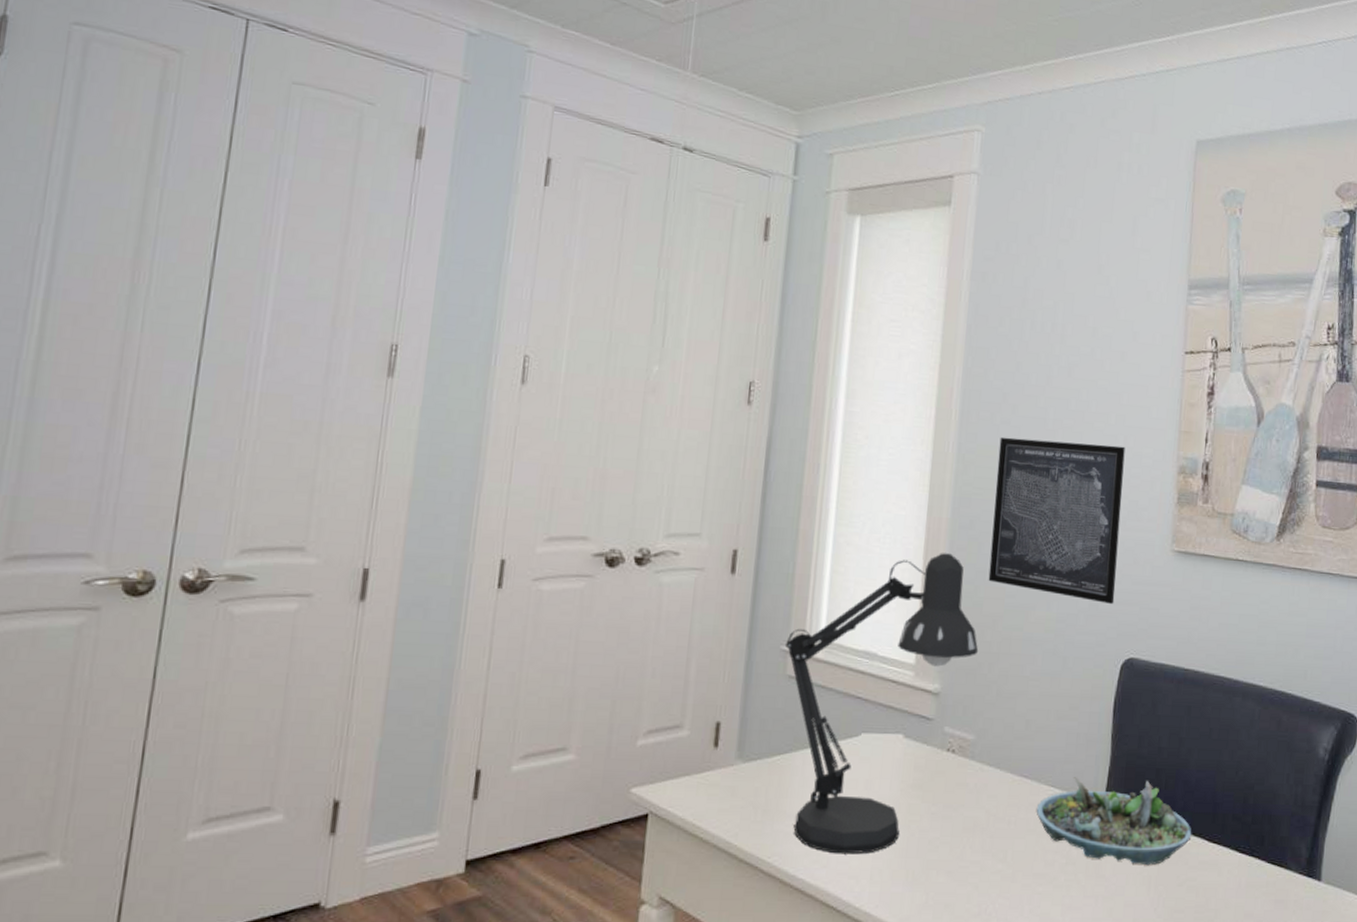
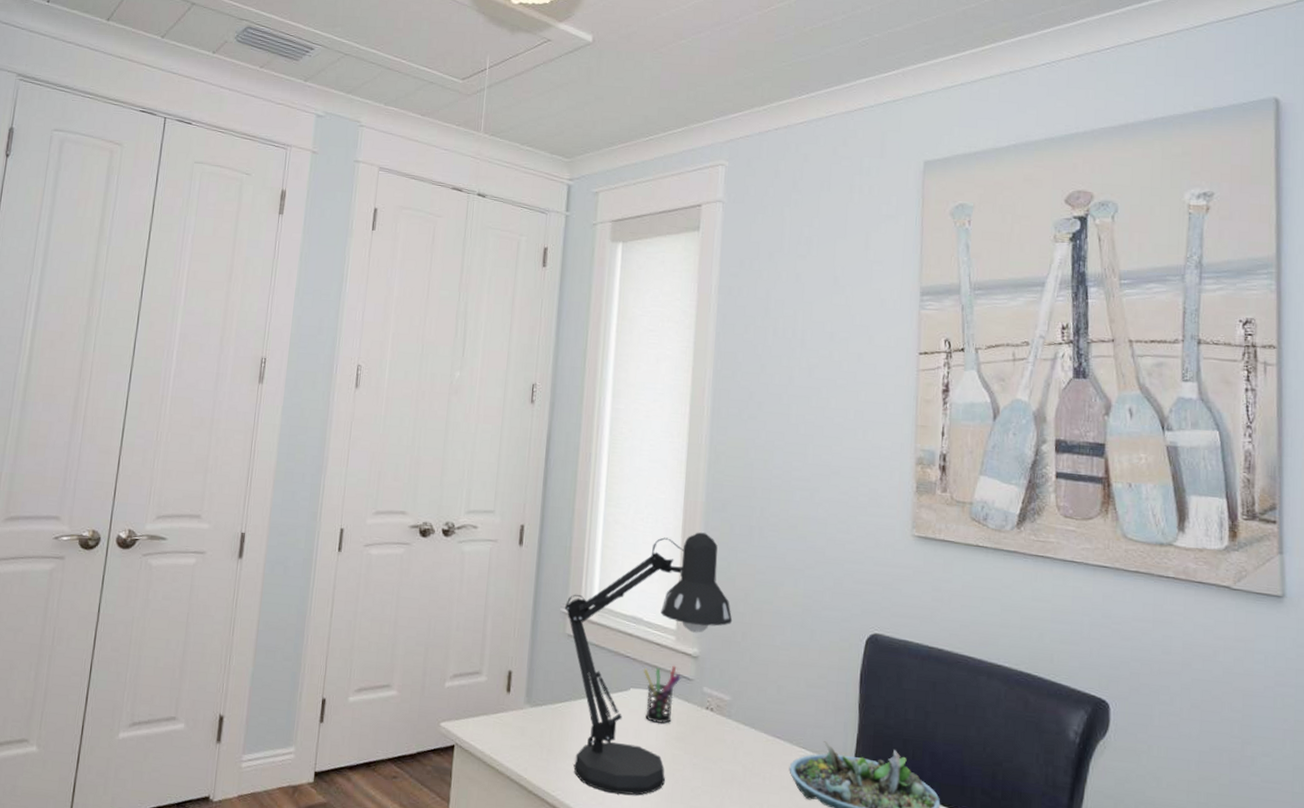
pen holder: none [876,704,920,772] -> present [643,665,681,724]
wall art: present [988,437,1126,604] -> none [740,430,864,583]

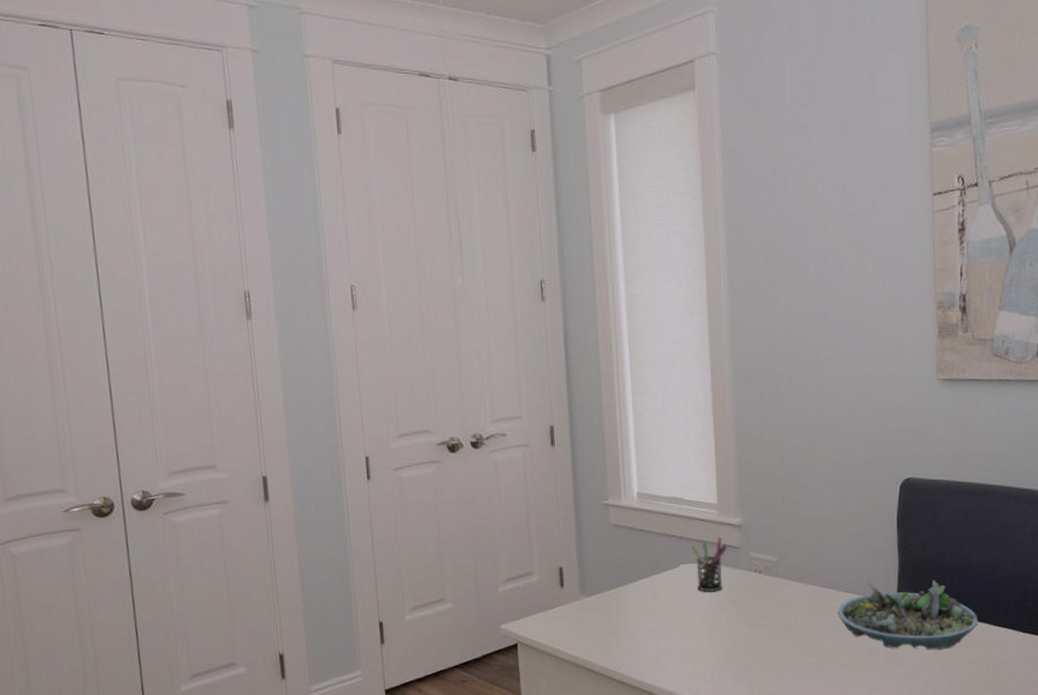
desk lamp: present [564,532,733,796] -> none [605,406,771,662]

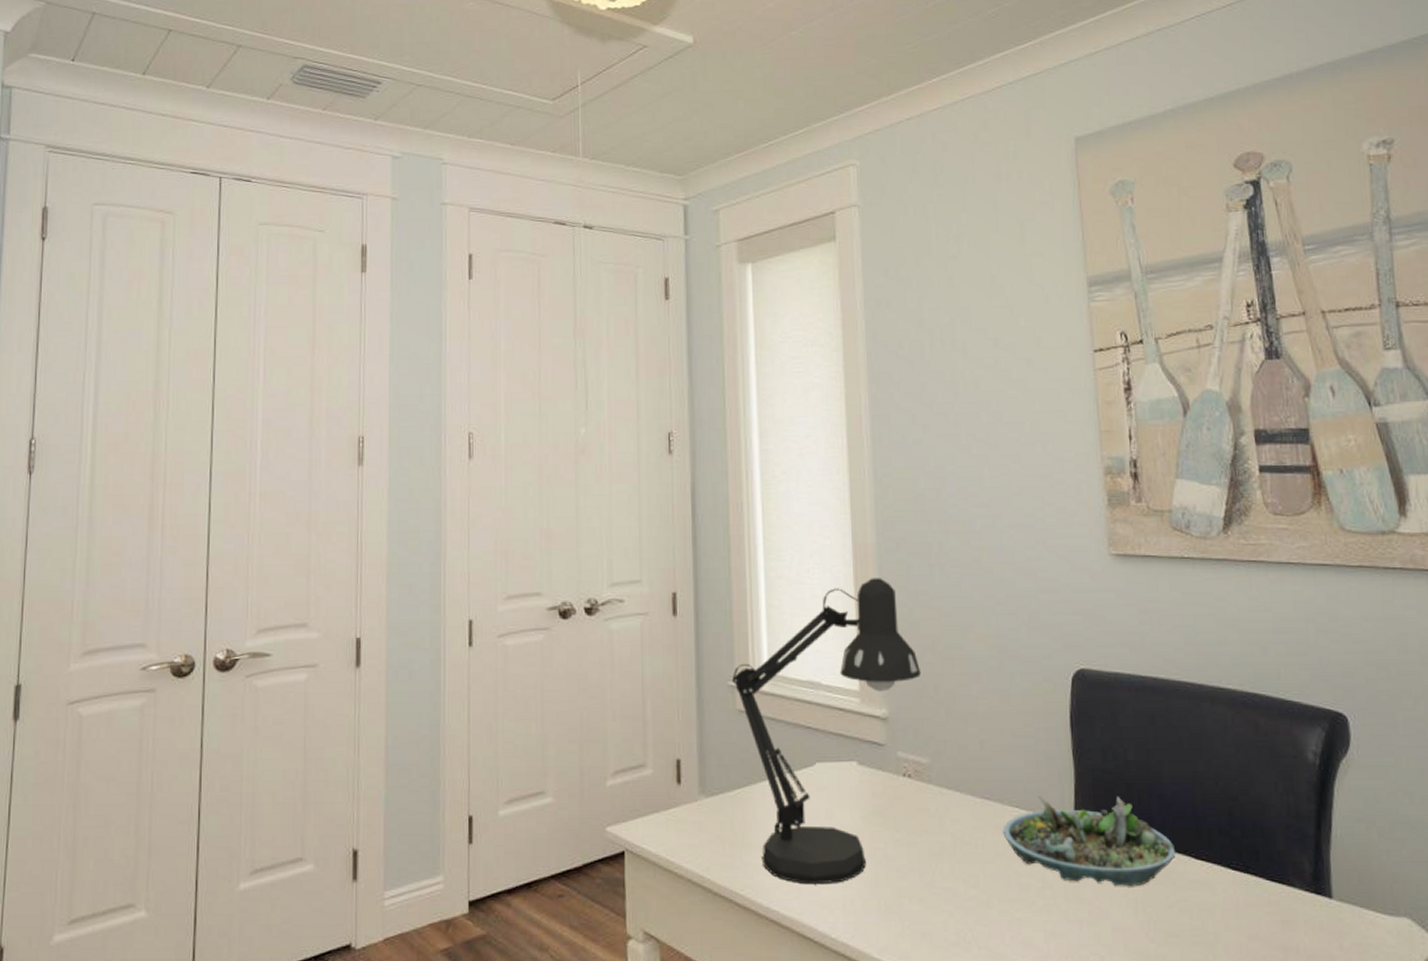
desk lamp: none [605,406,771,662] -> present [731,578,922,885]
pen holder: present [690,537,728,593] -> none [827,731,871,799]

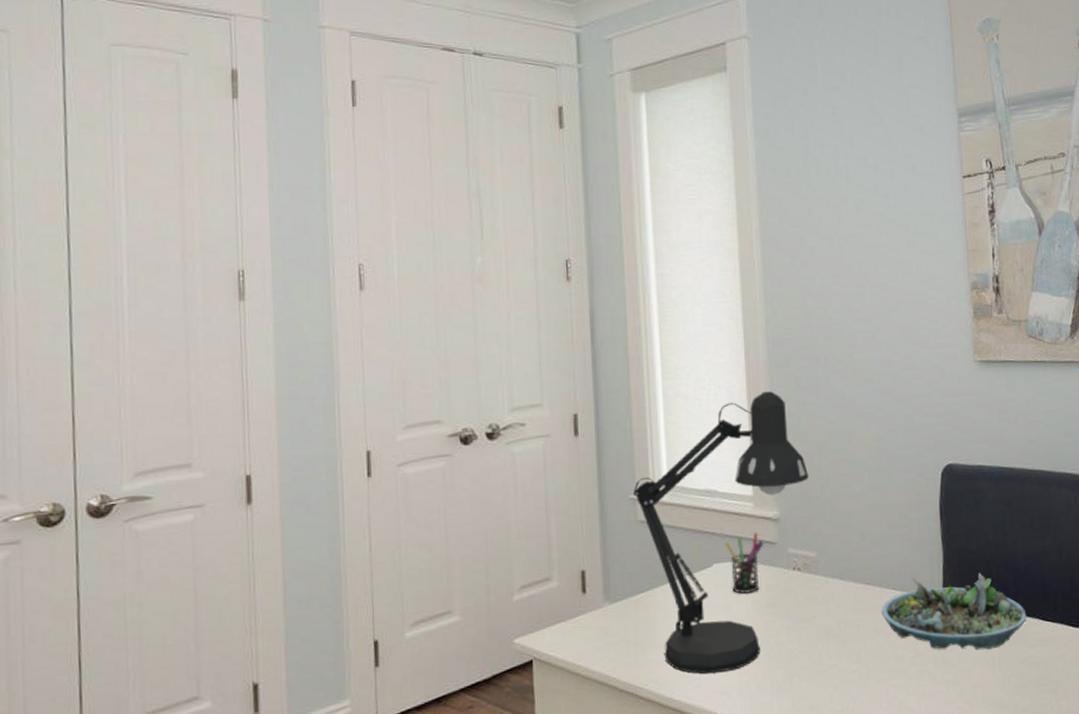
pen holder: none [827,731,871,799] -> present [724,532,764,594]

